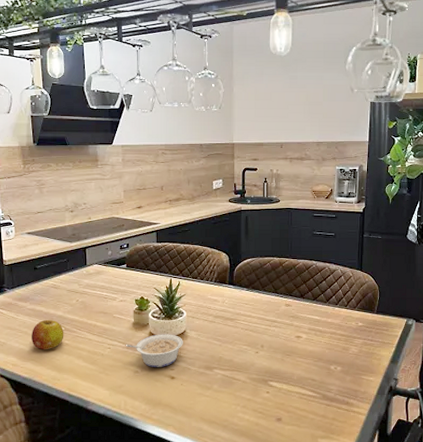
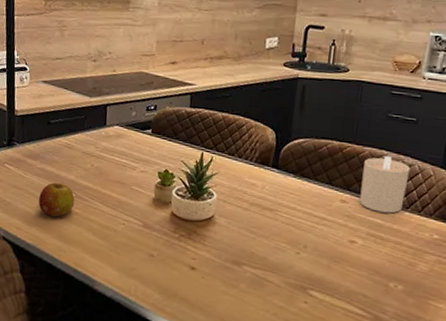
legume: present [125,334,183,368] -> none [142,215,210,255]
candle: none [300,265,335,310] -> present [359,156,410,214]

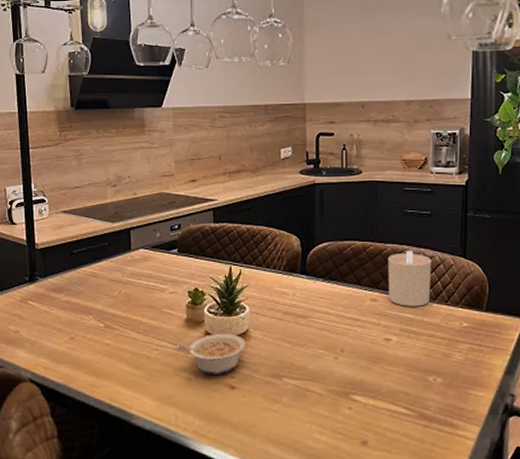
fruit: present [38,182,75,217] -> none [65,315,105,351]
legume: none [142,215,210,255] -> present [176,333,246,375]

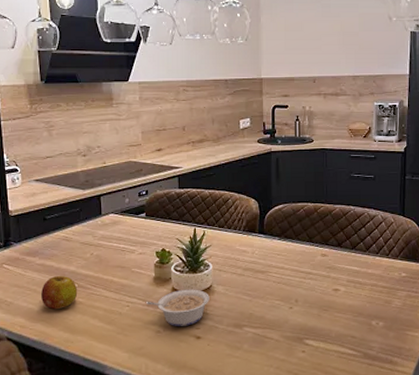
fruit: none [65,315,105,351] -> present [40,276,78,310]
candle: present [388,251,432,307] -> none [337,211,375,260]

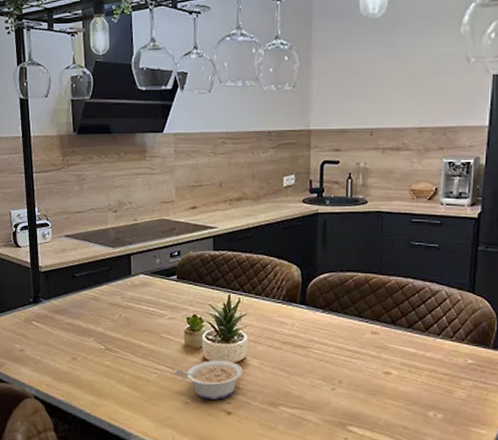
fruit: present [40,276,78,310] -> none [67,336,105,371]

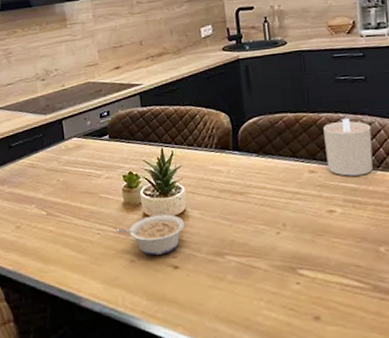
candle: none [390,284,438,341] -> present [323,119,373,176]

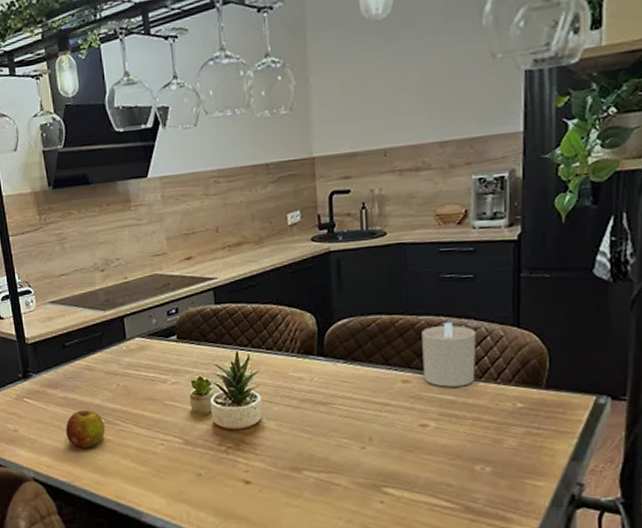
fruit: none [12,204,48,239] -> present [65,410,106,448]
legume: present [116,214,185,256] -> none [182,425,259,470]

